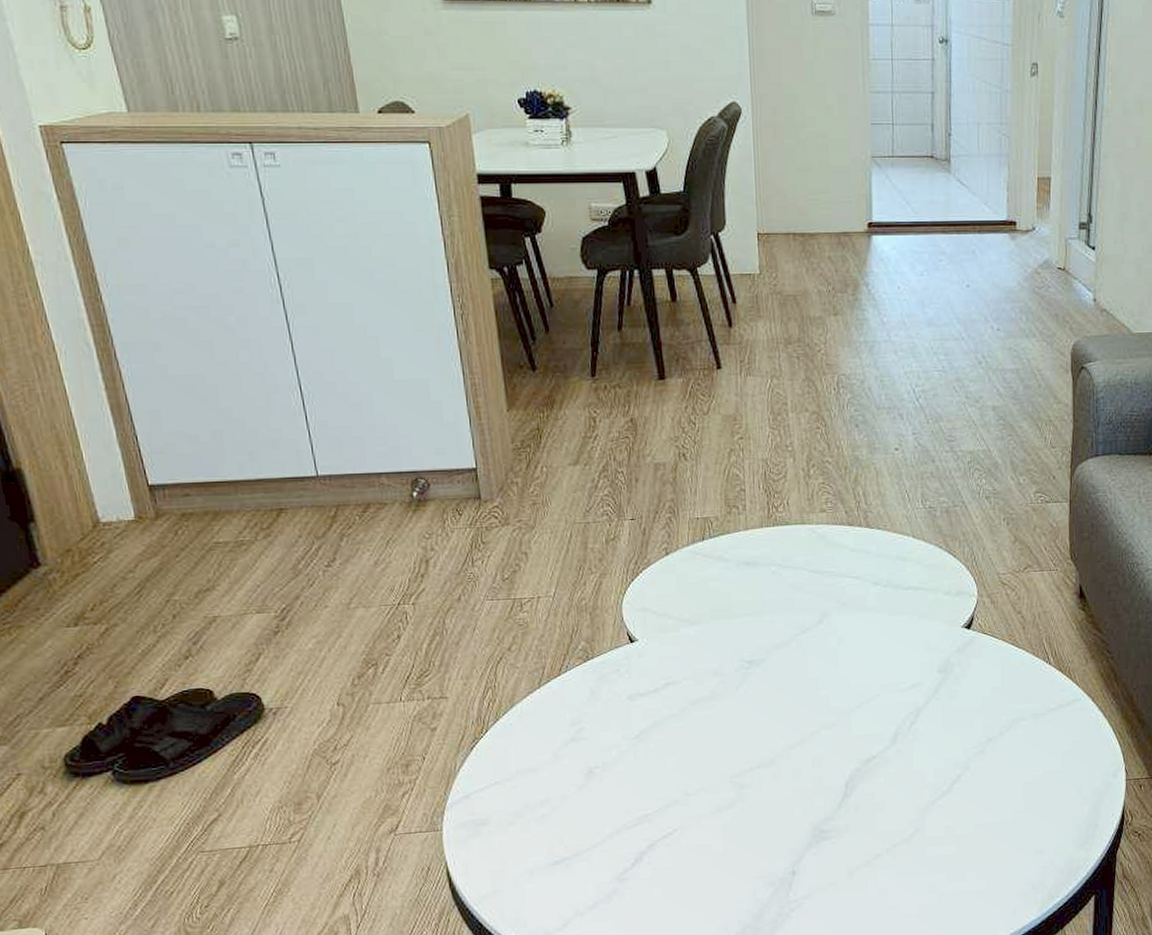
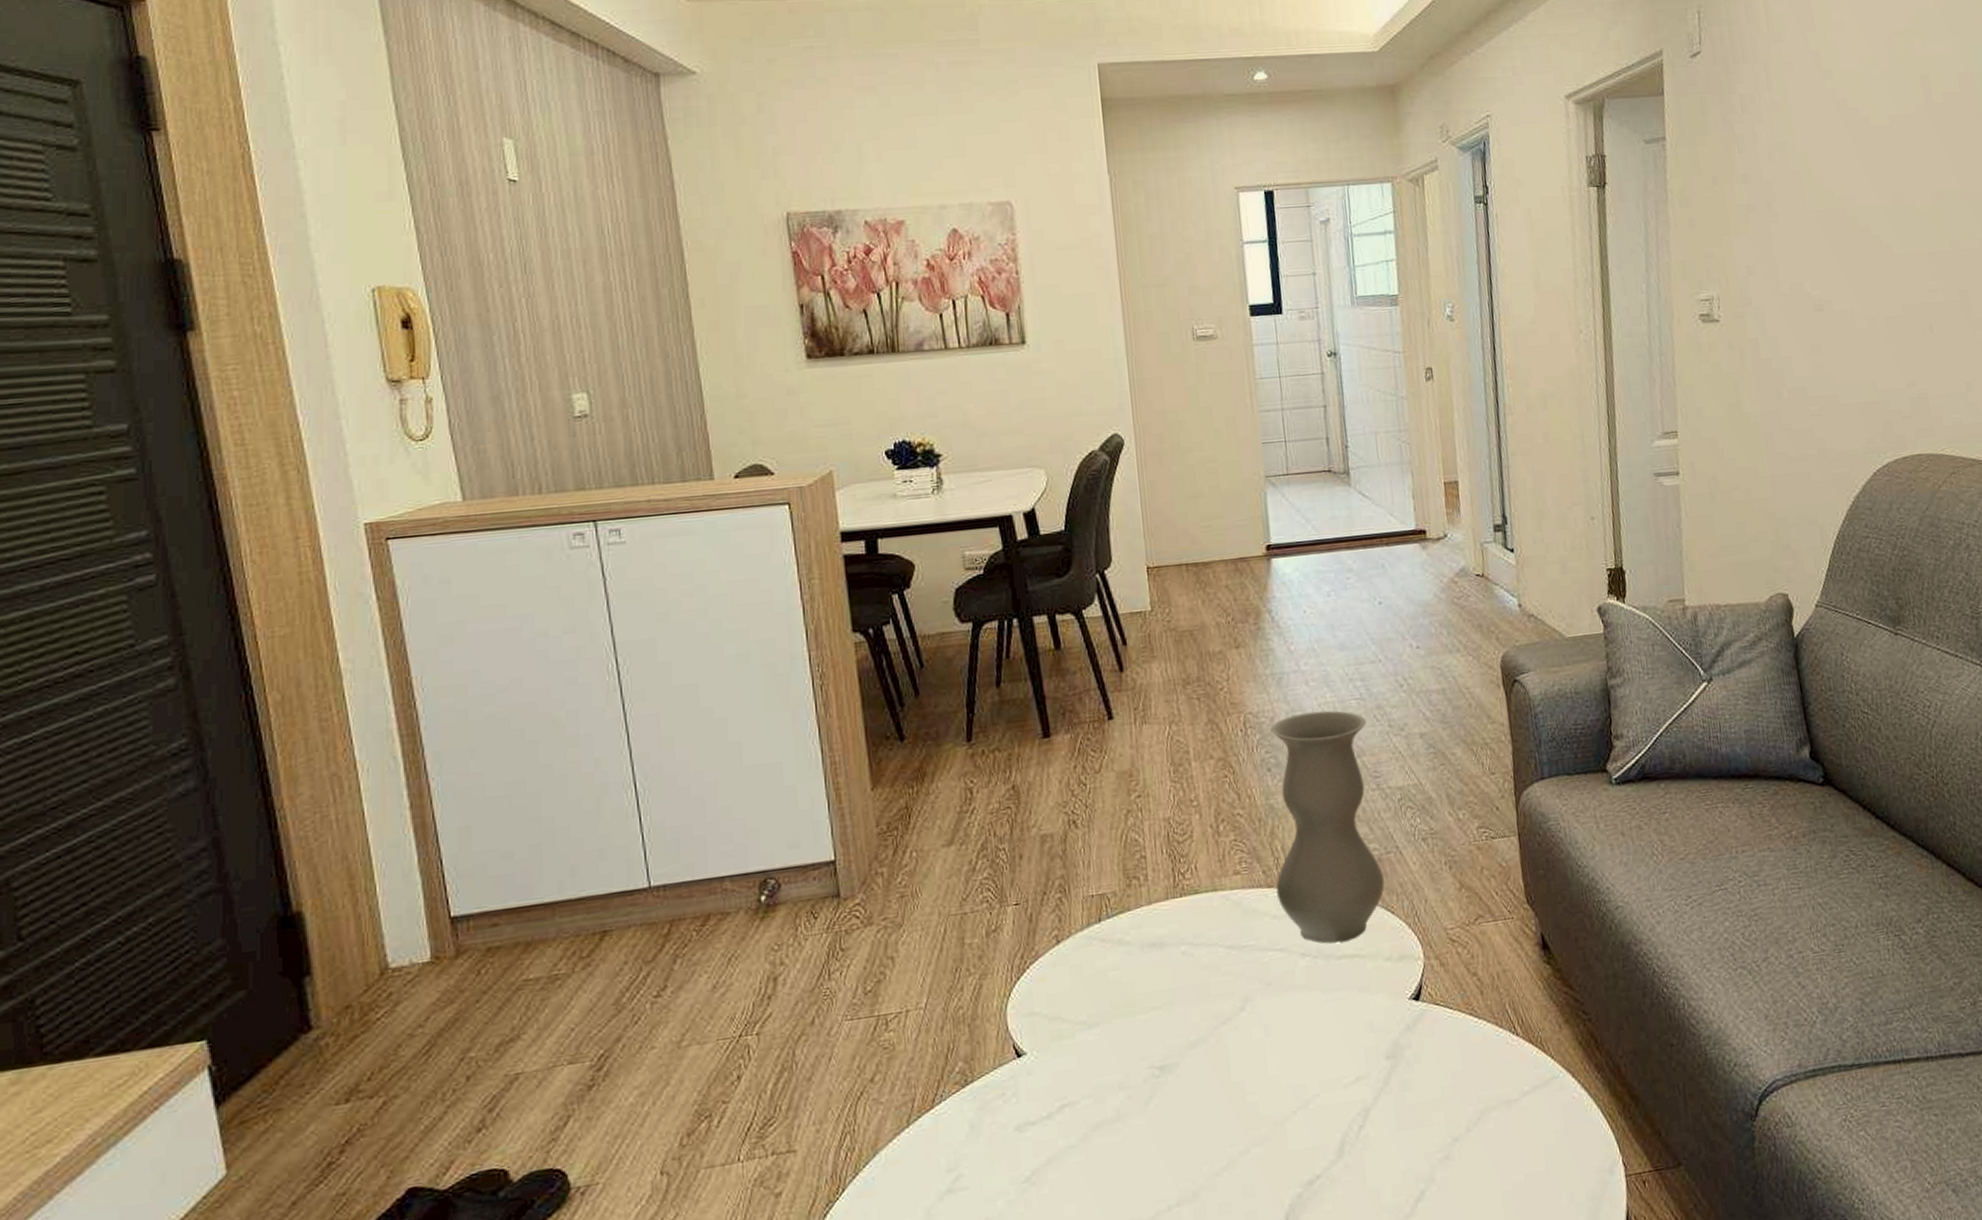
vase: none [855,378,949,577] -> present [1270,710,1385,944]

